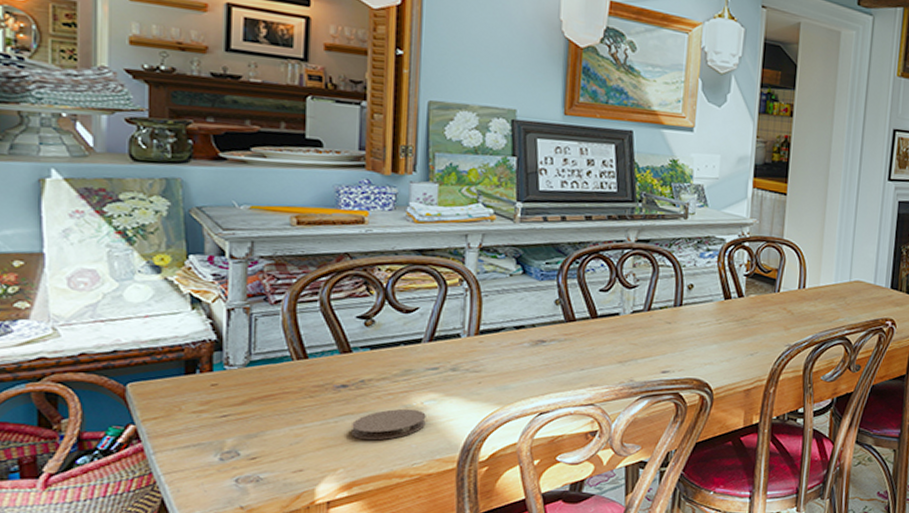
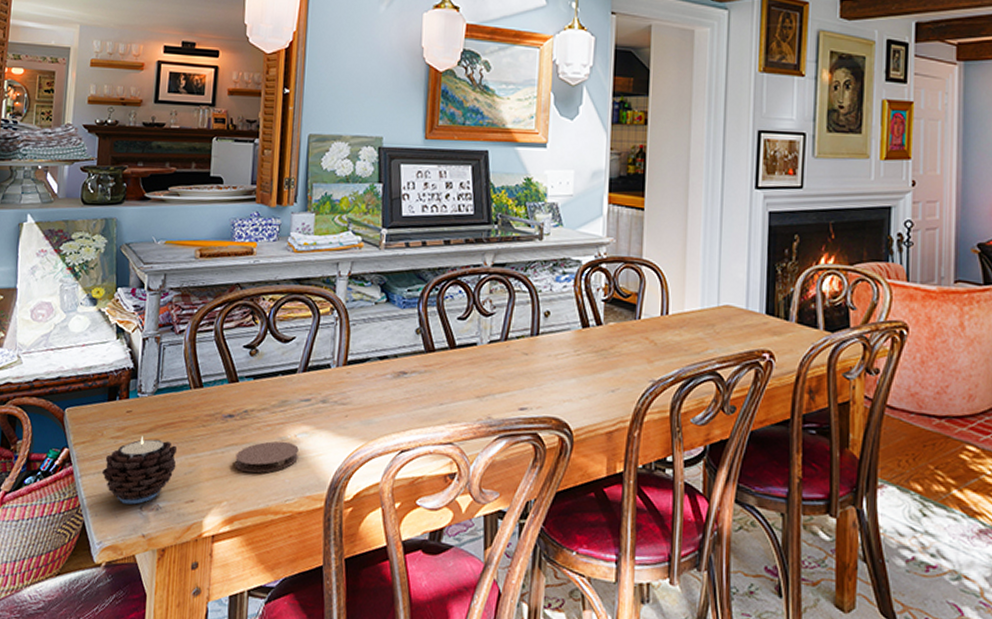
candle: none [184,409,280,478] -> present [102,436,178,505]

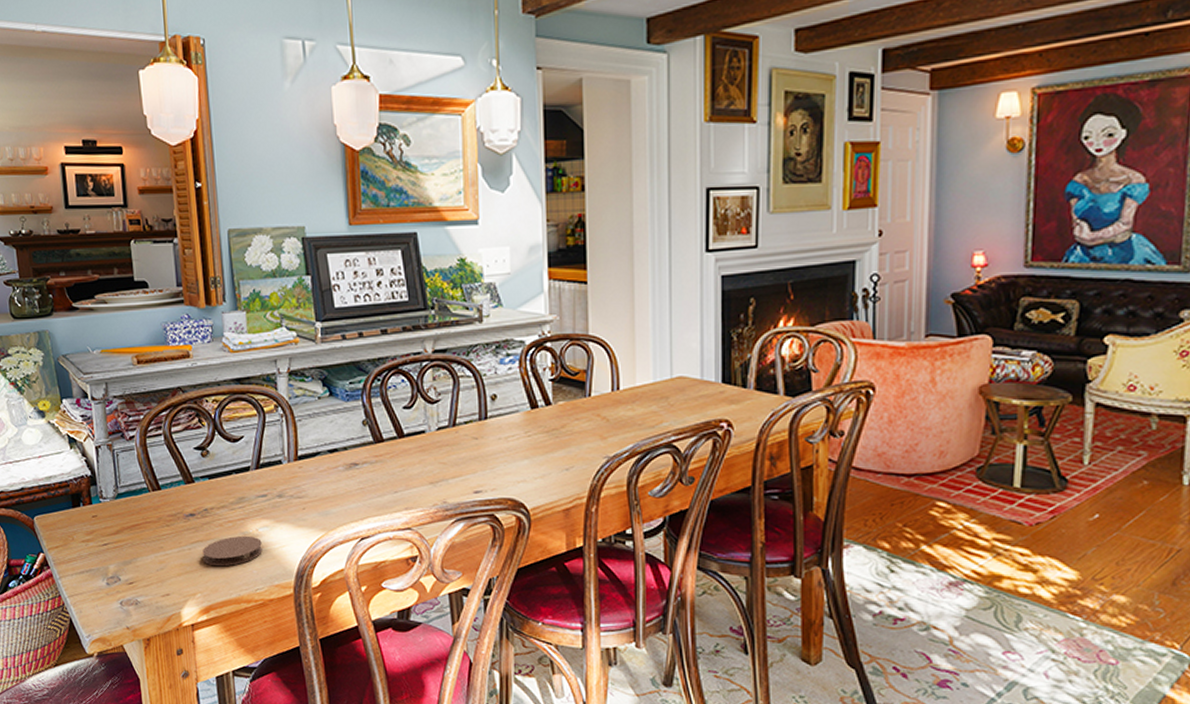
candle: present [102,436,178,505] -> none [79,538,148,601]

